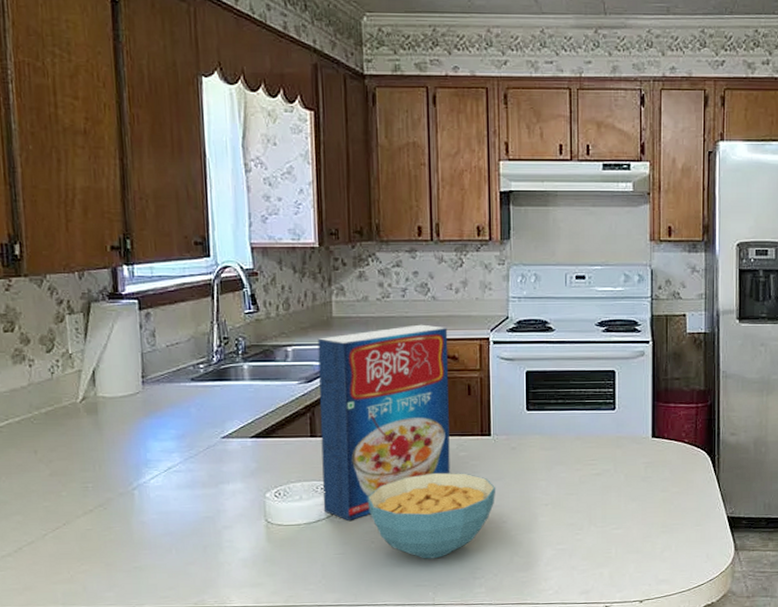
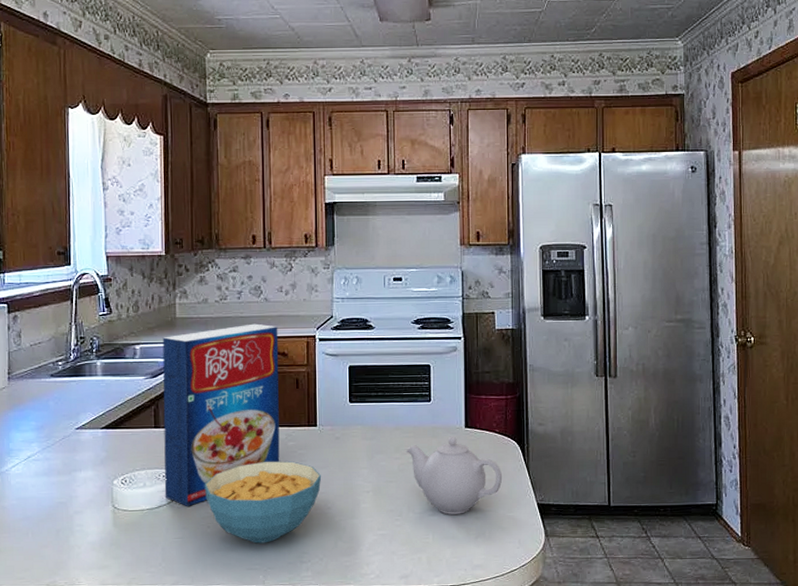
teapot: none [588,446,691,528] -> present [406,436,503,515]

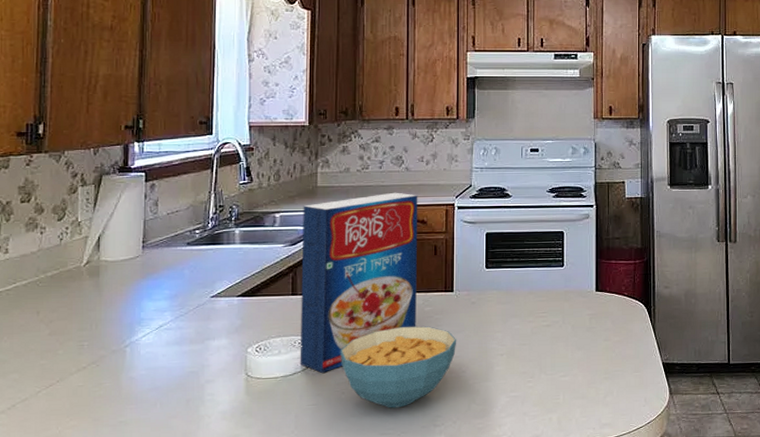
teapot: present [406,436,503,515] -> none [540,299,630,375]

